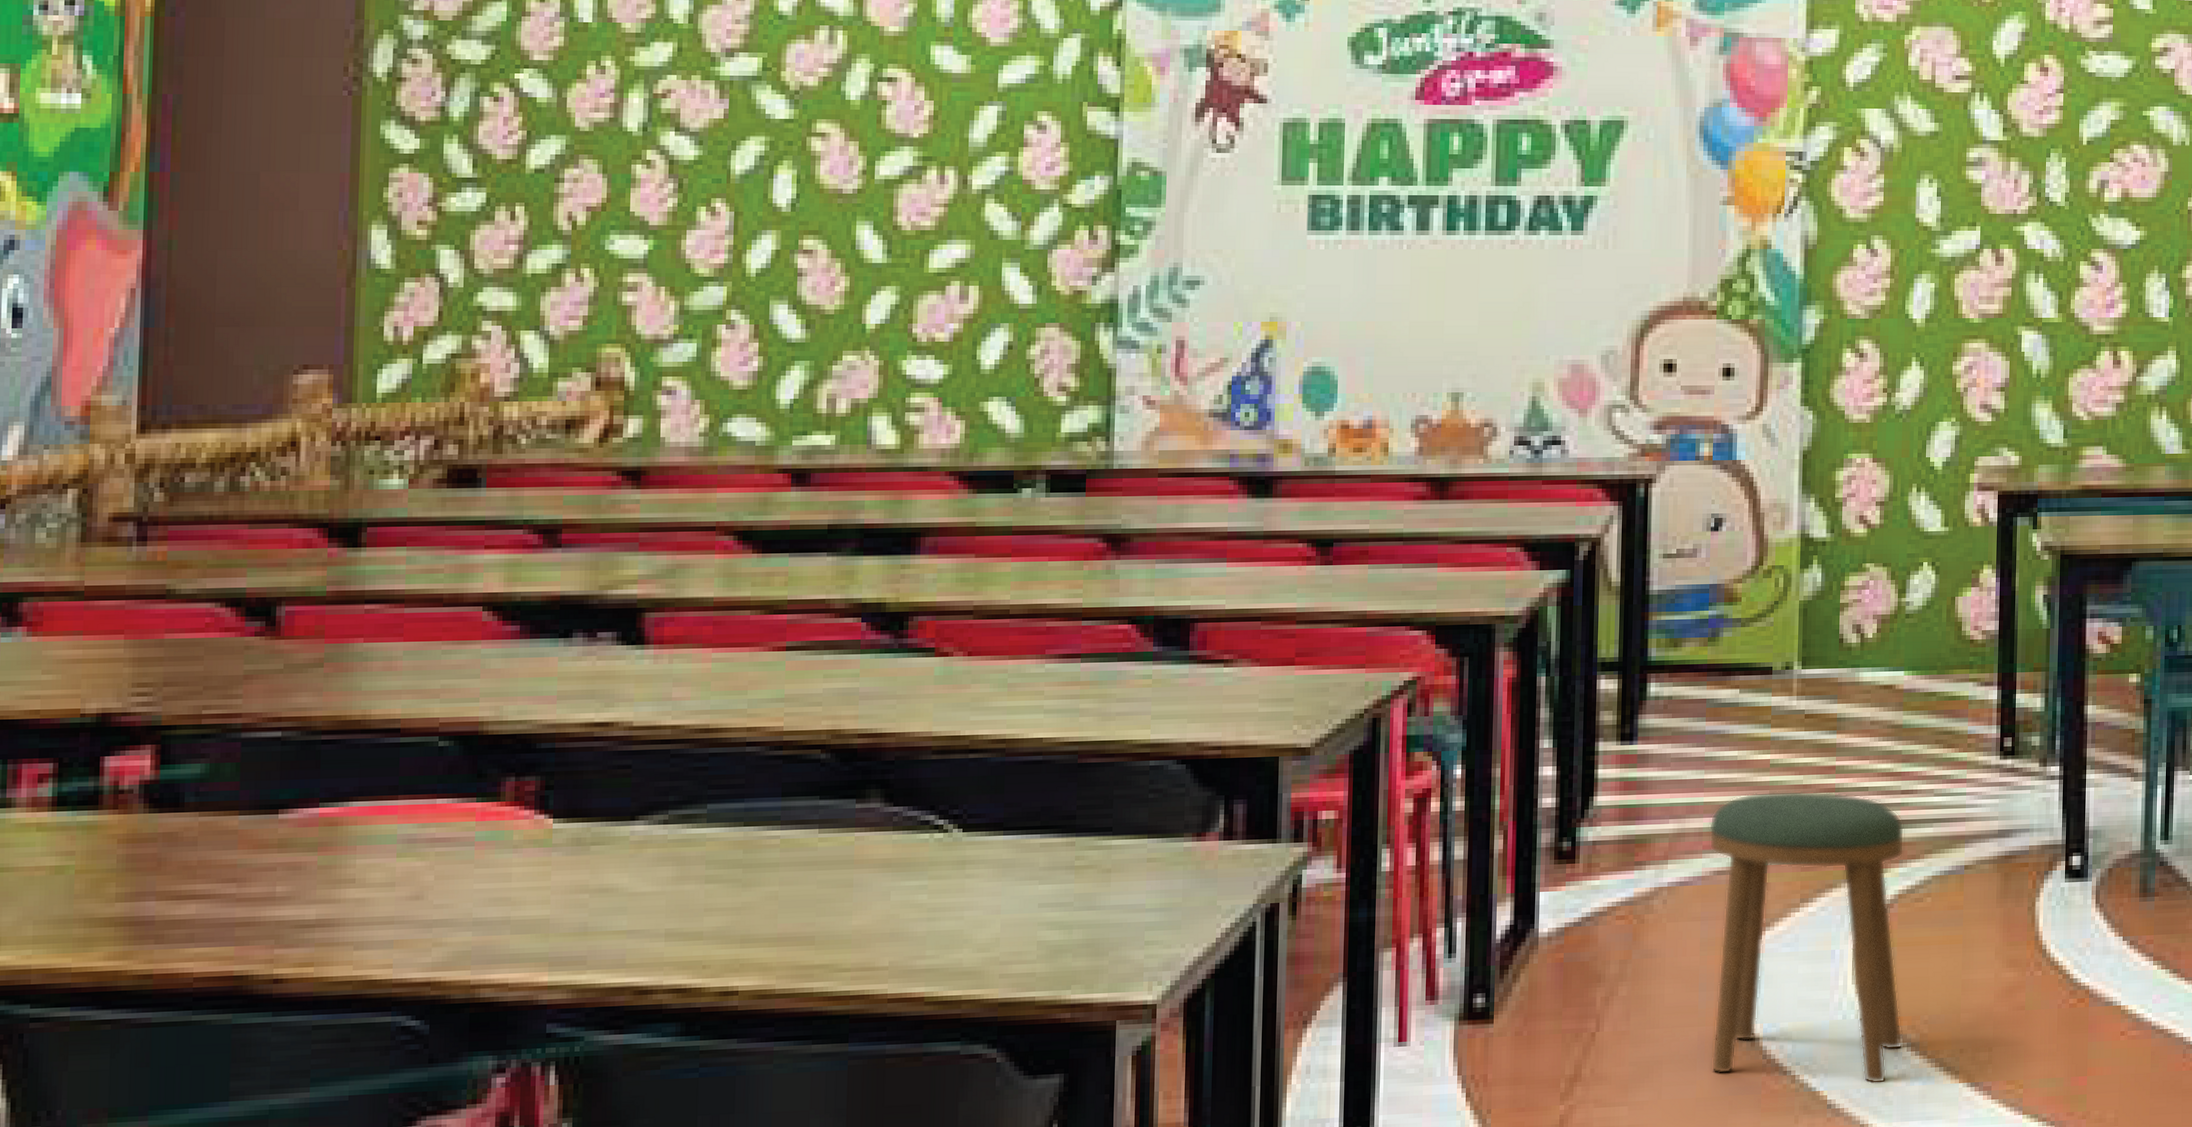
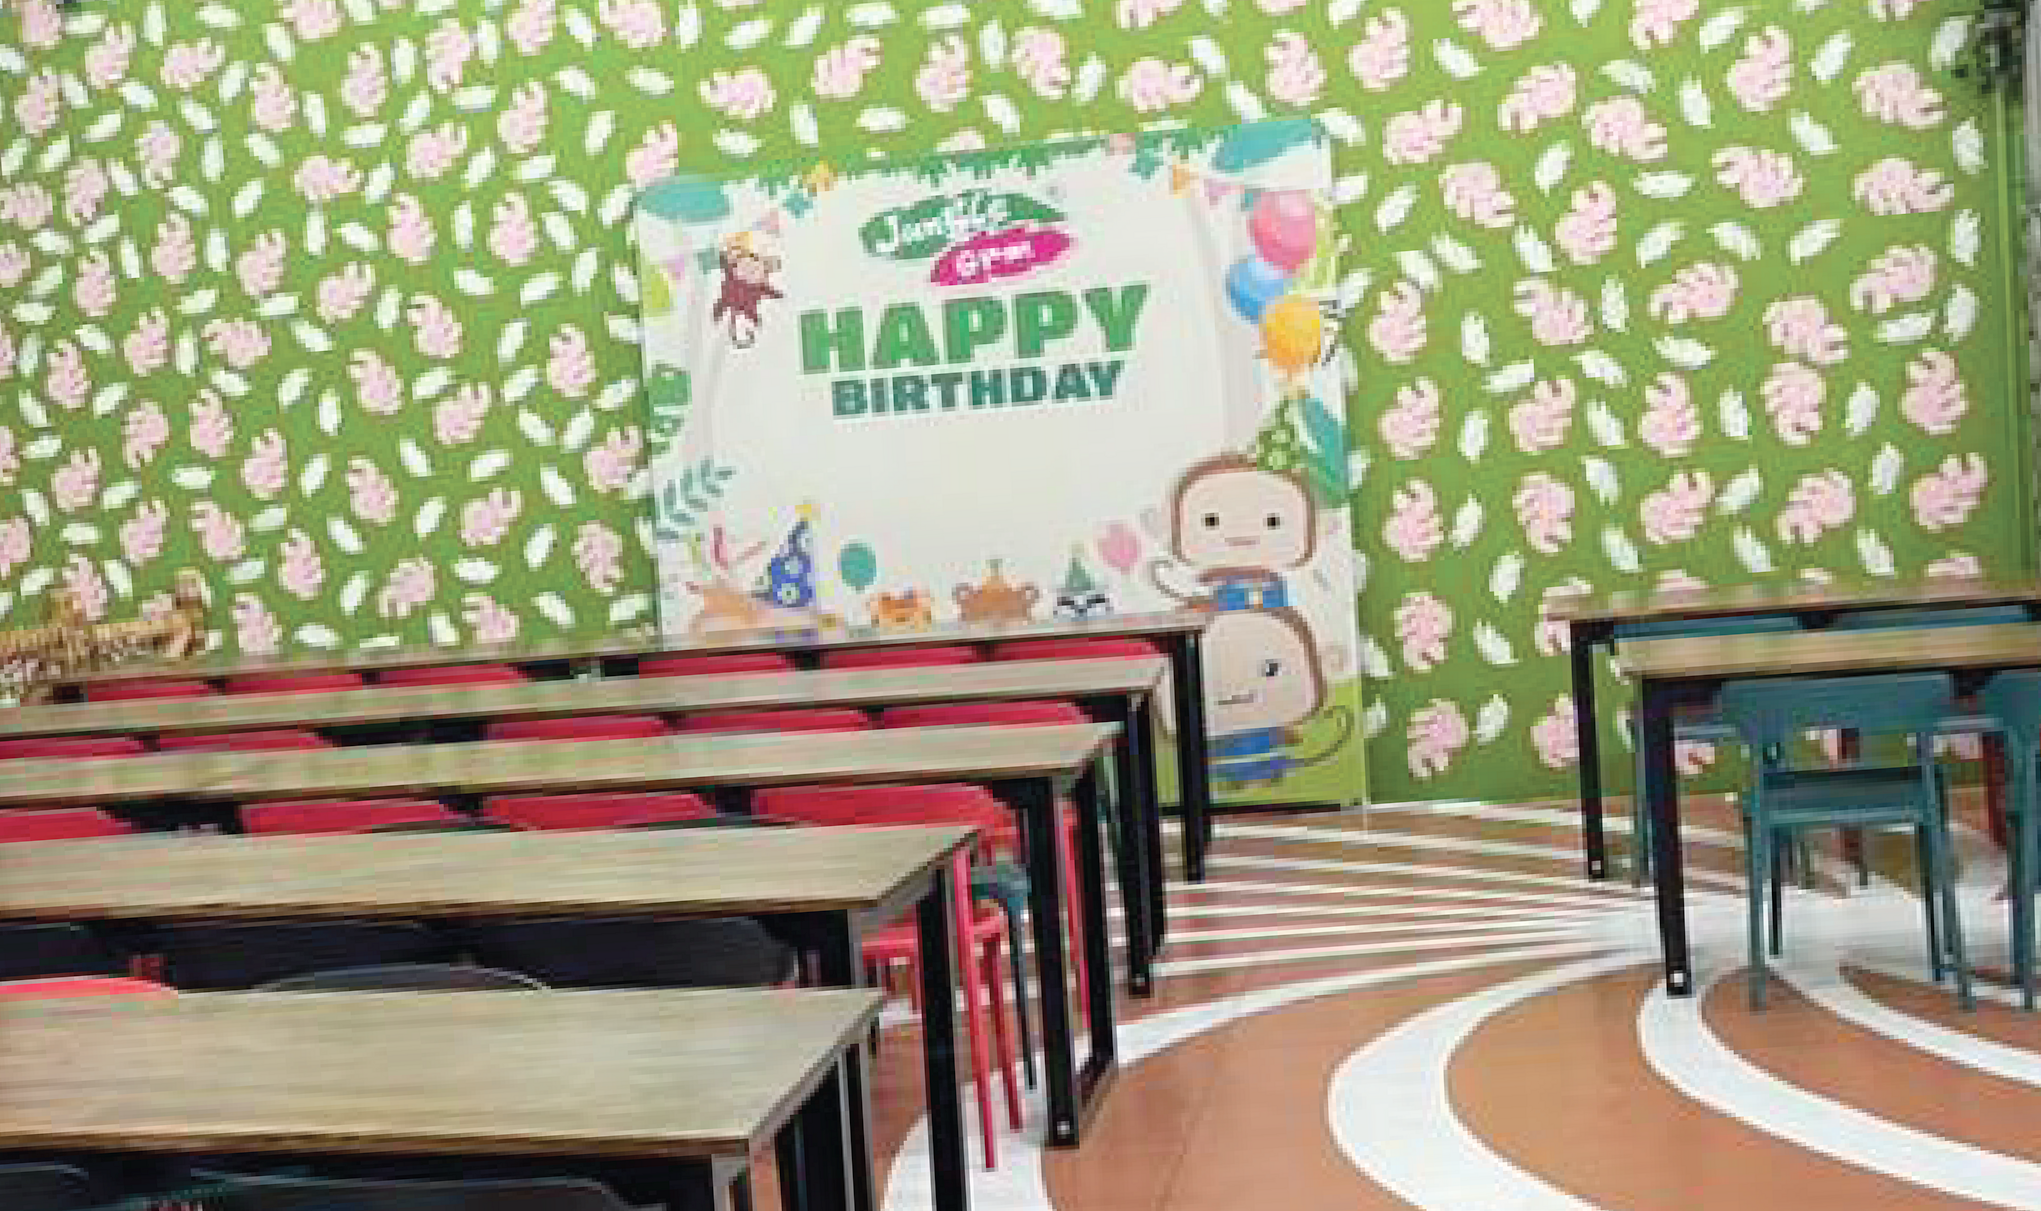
stool: present [1708,790,1905,1085] -> none [1284,920,1503,1198]

